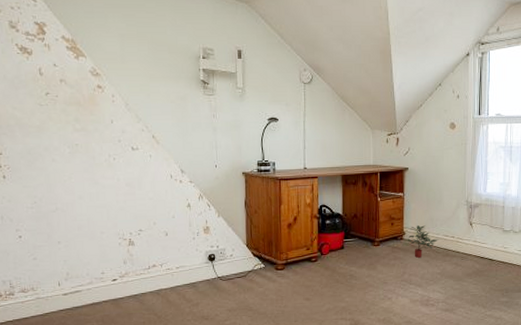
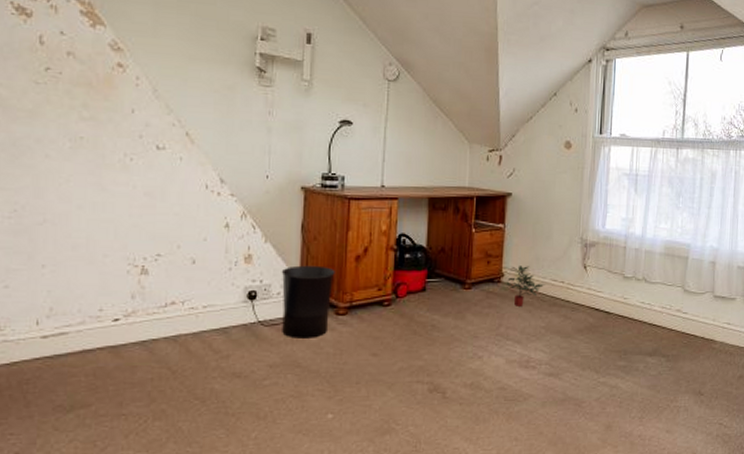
waste bin: none [232,233,273,289] -> present [281,265,335,338]

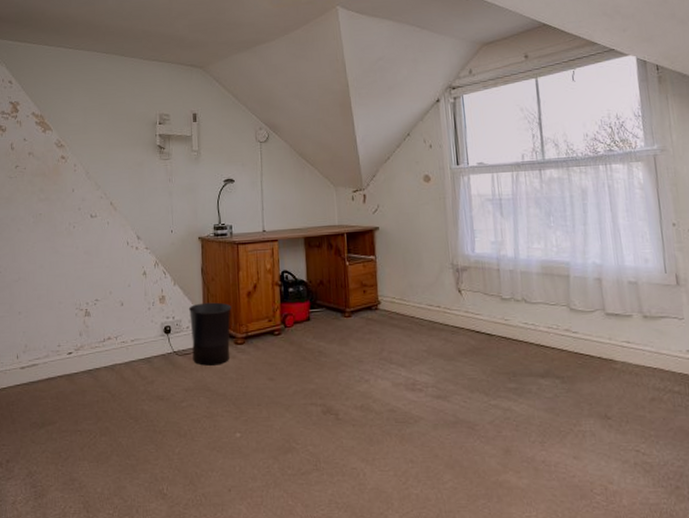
potted plant: present [506,266,545,306] -> none [383,293,422,332]

